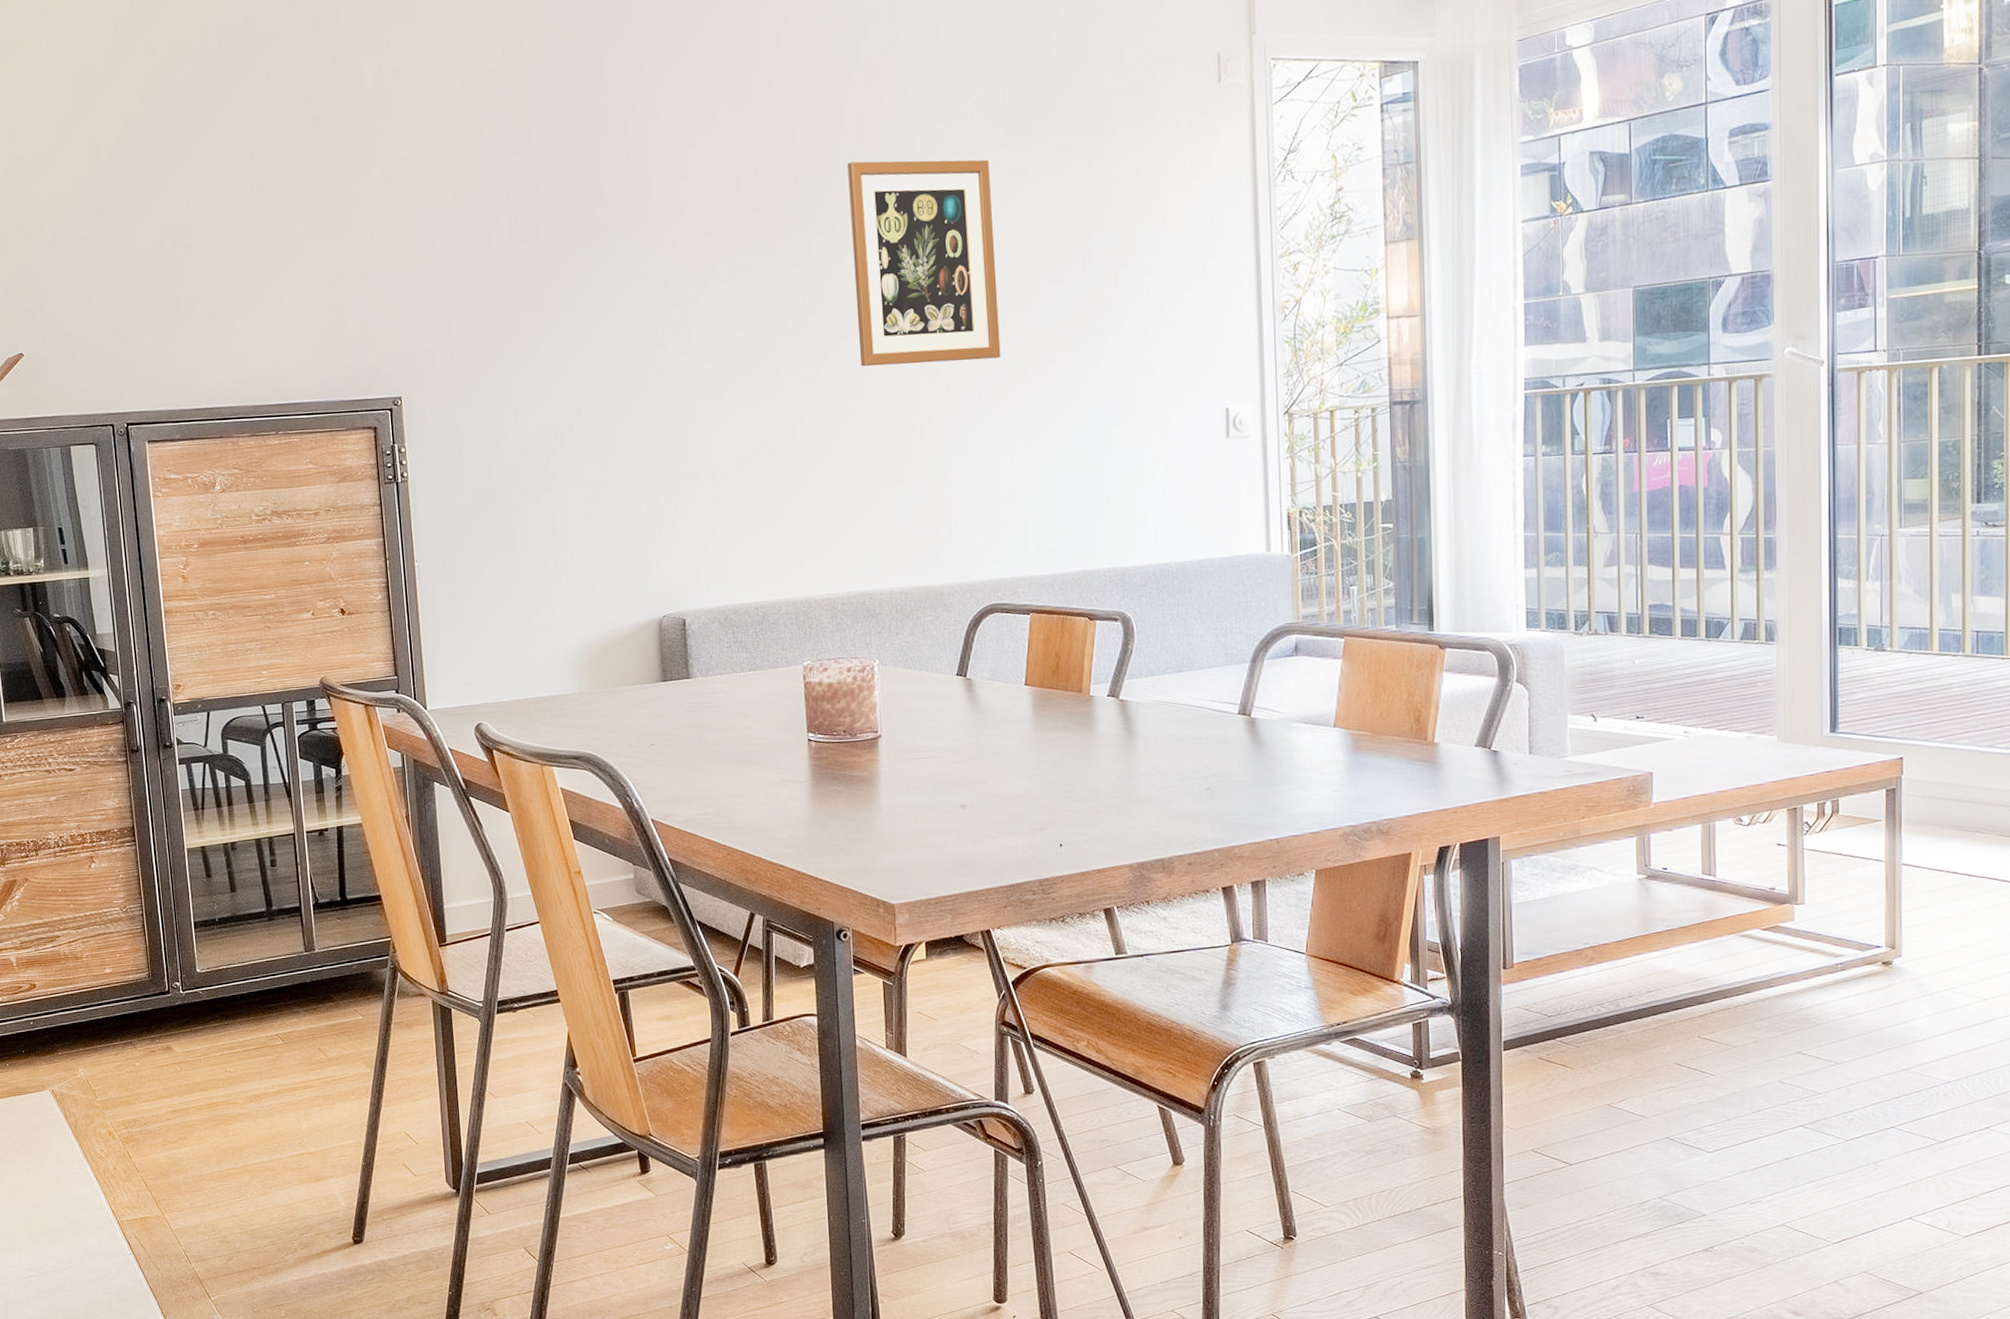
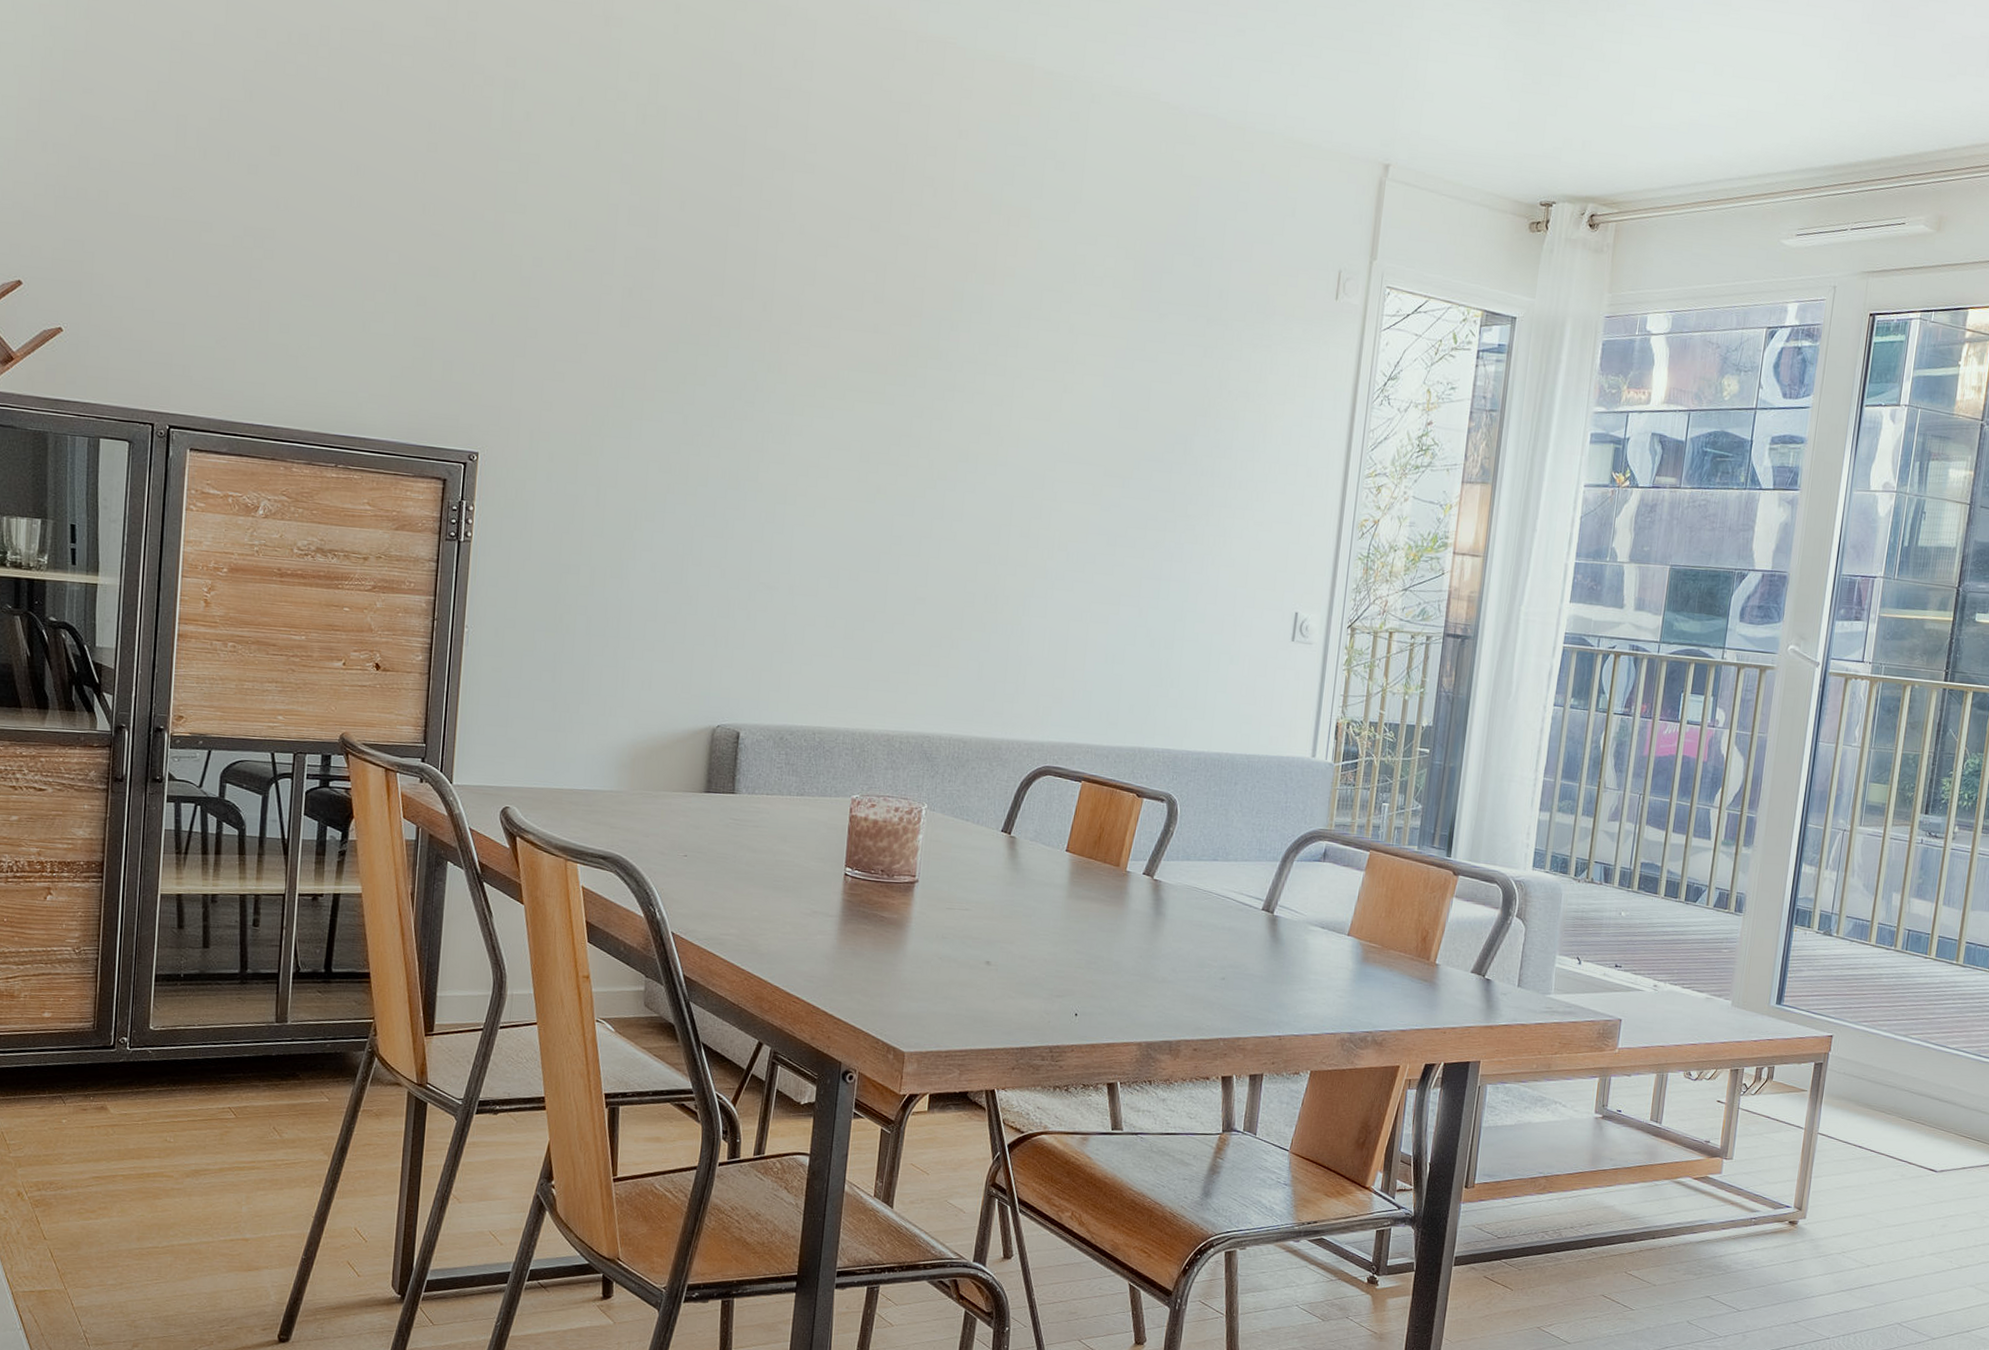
wall art: present [847,159,1001,367] -> none [955,303,1111,525]

